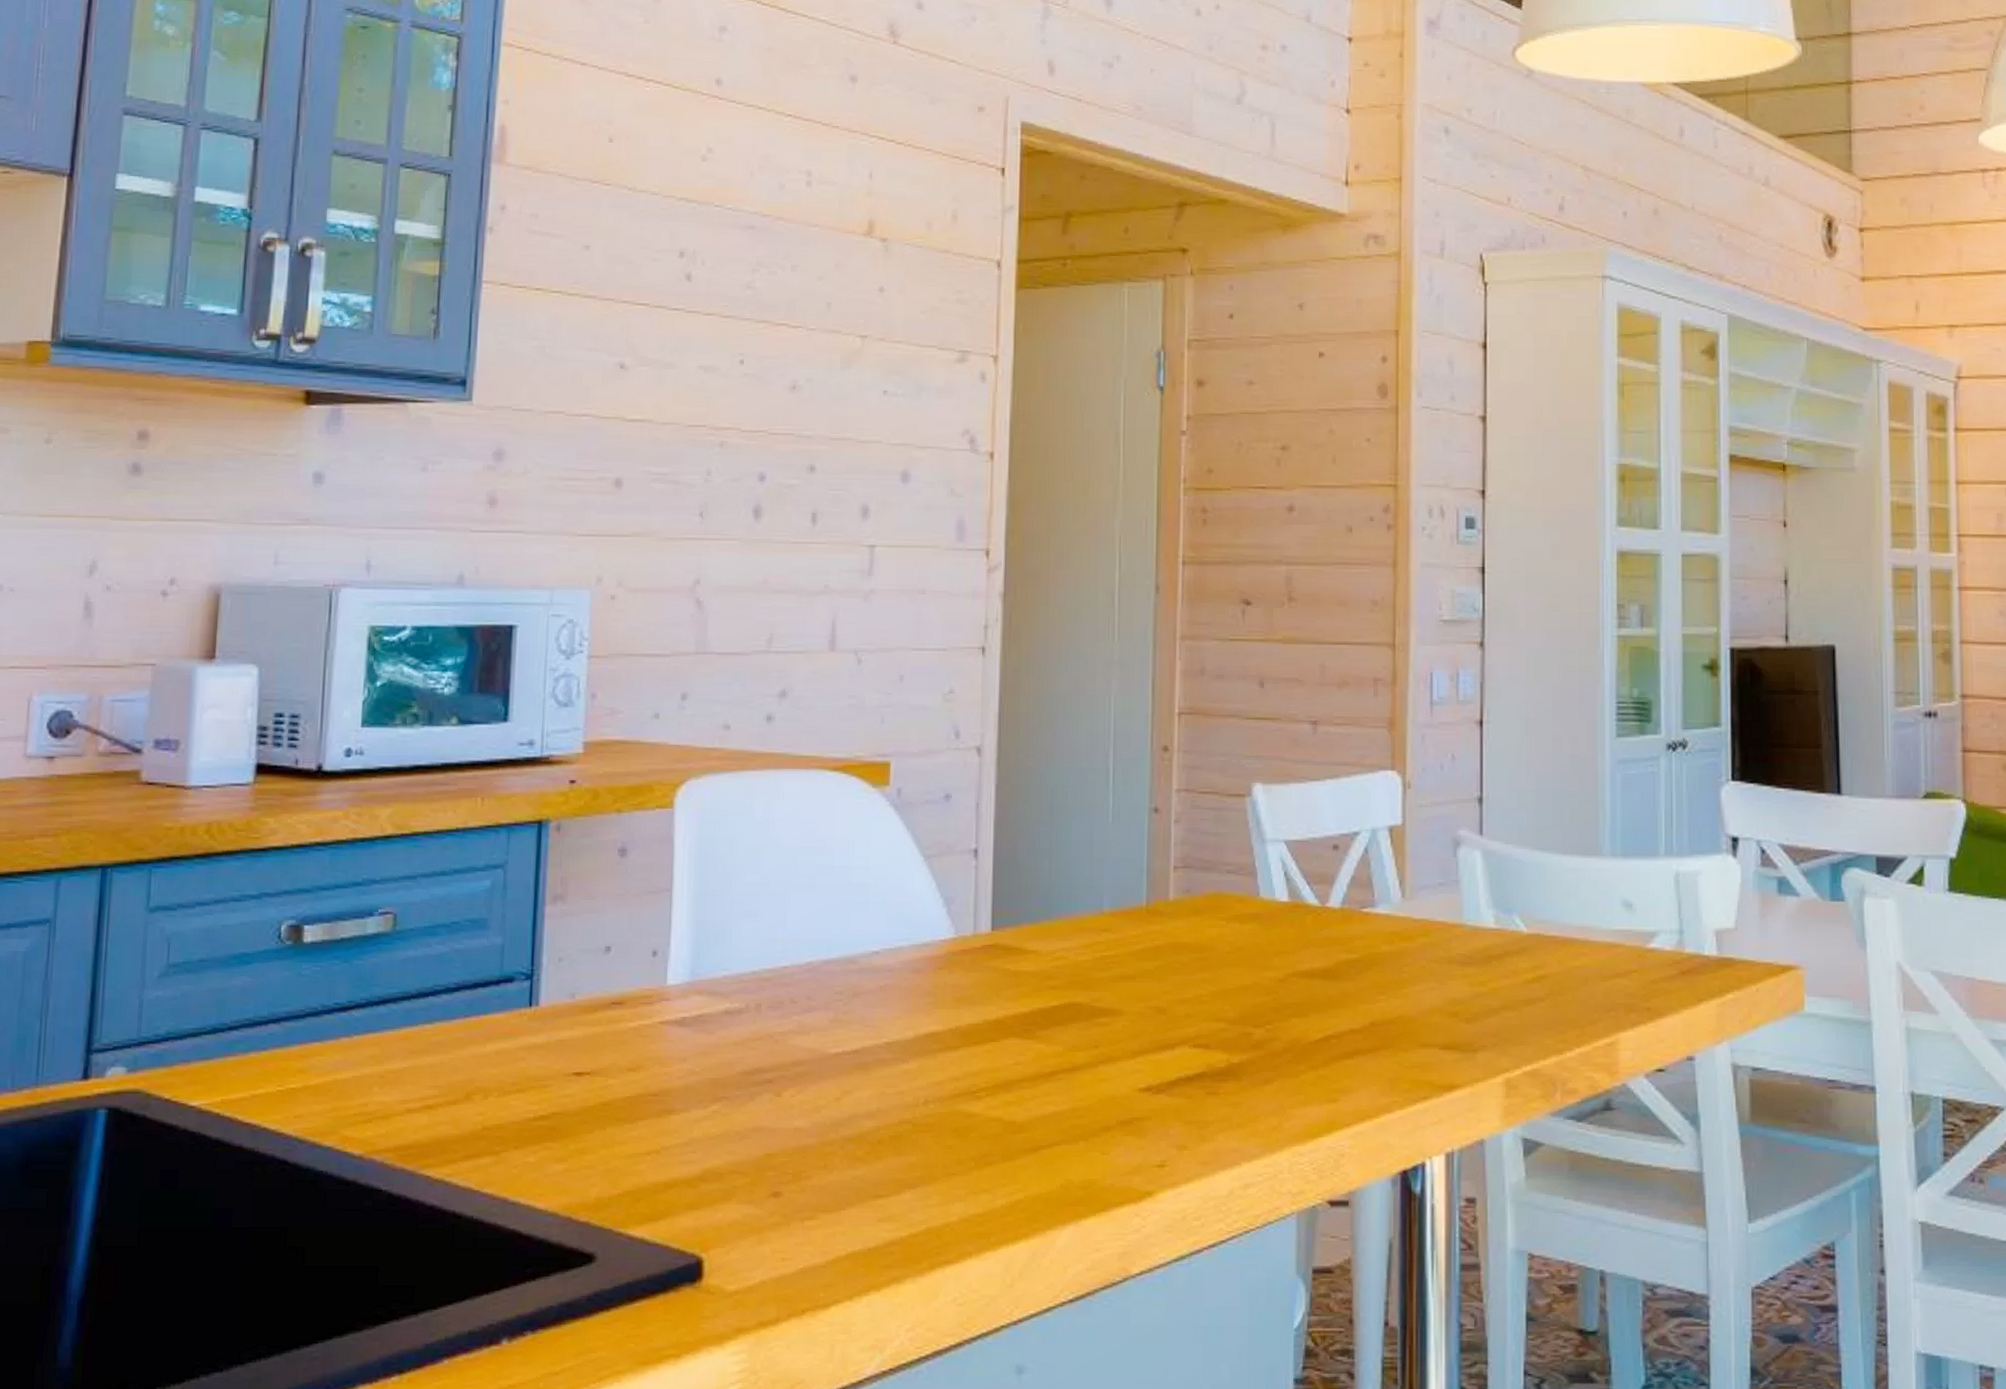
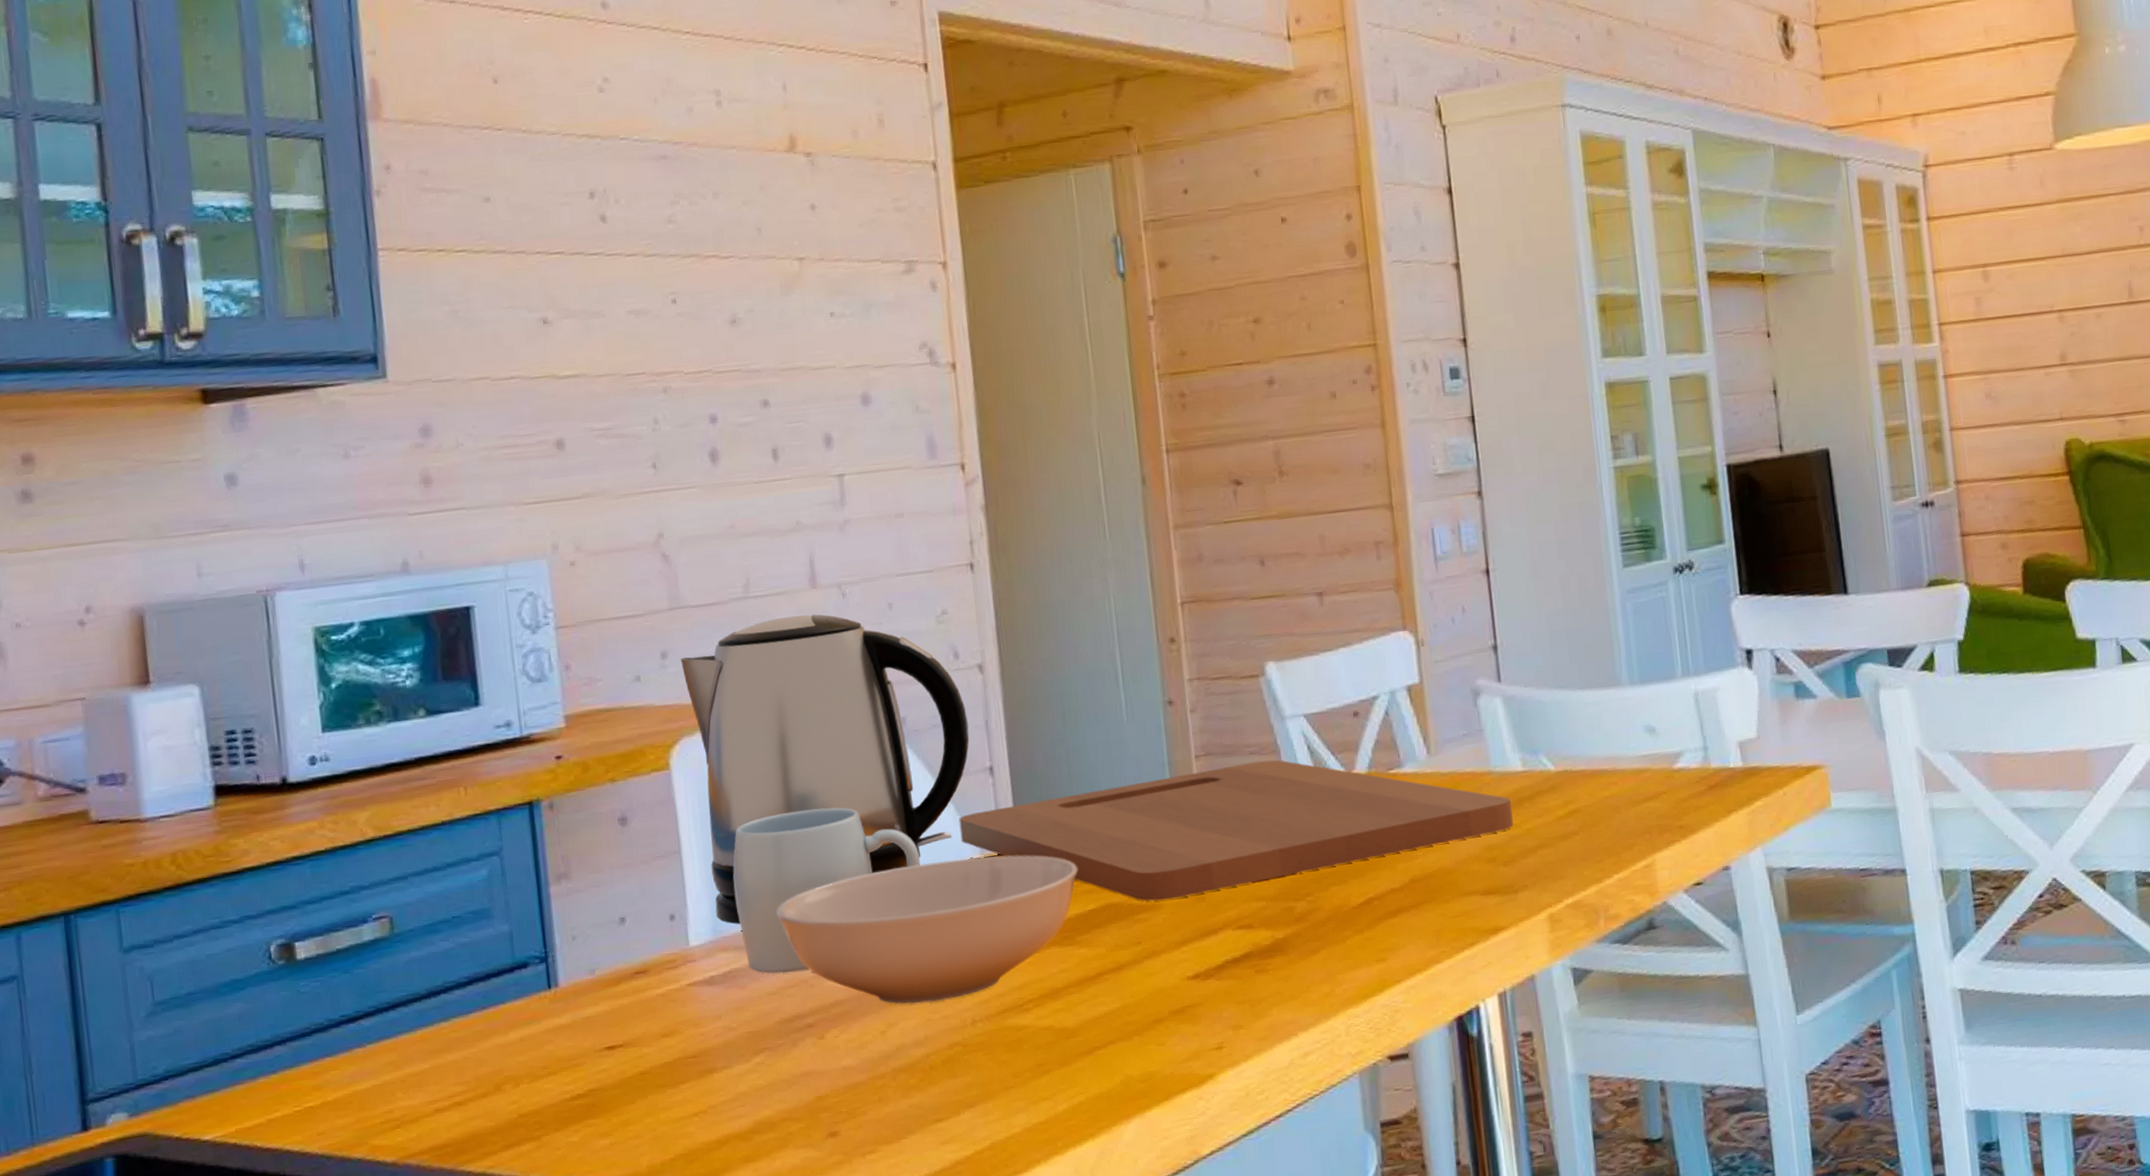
kettle: none [696,675,960,970] -> present [681,614,970,925]
mug: none [716,866,896,1026] -> present [733,808,920,974]
bowl: none [753,936,1046,1077] -> present [776,855,1077,1004]
cutting board: none [938,881,1480,1007] -> present [959,760,1513,901]

